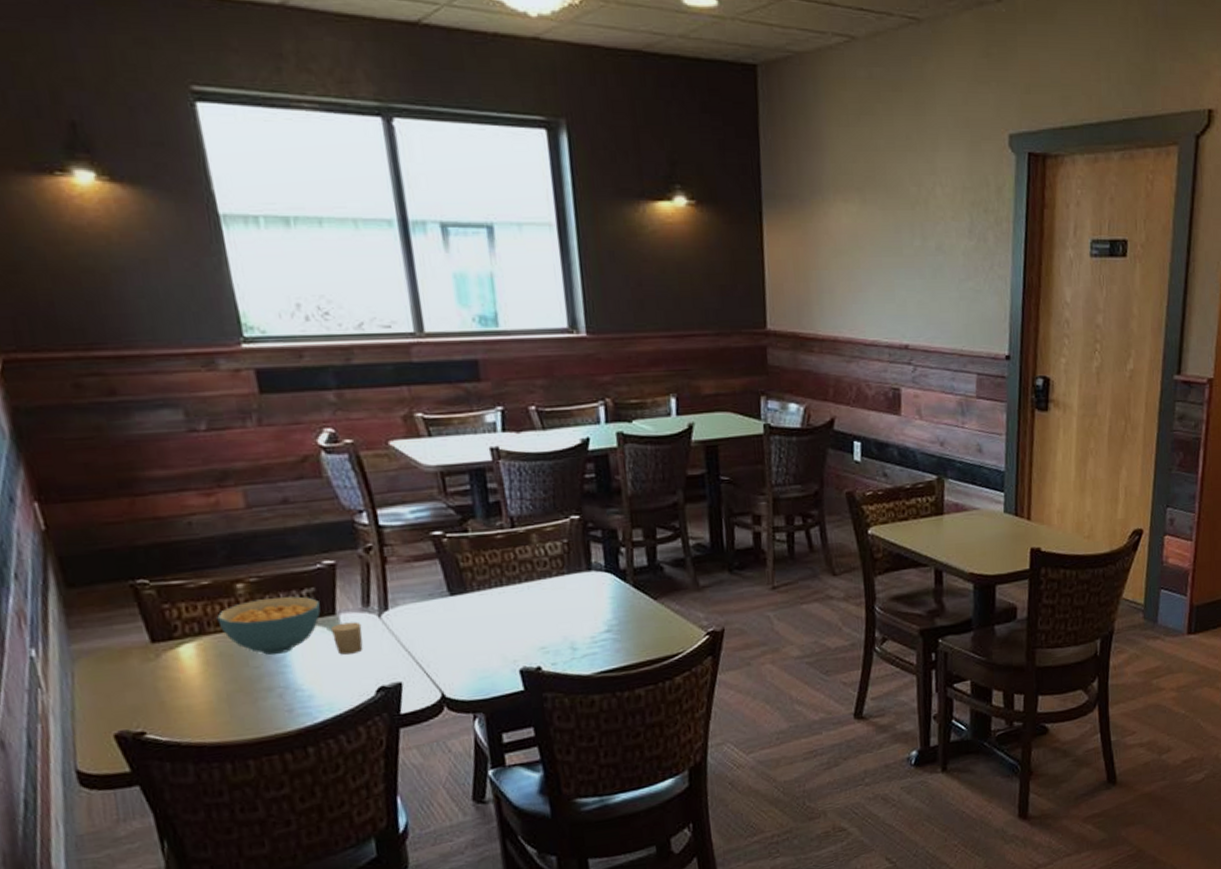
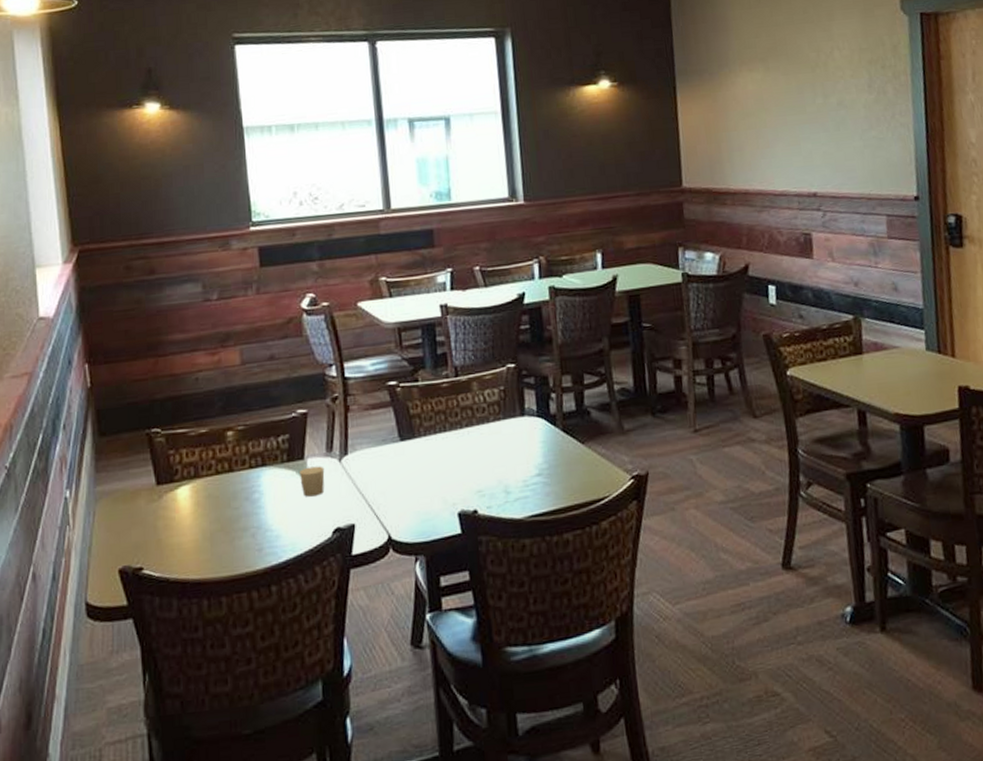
cereal bowl: present [217,596,321,656] -> none [209,442,292,497]

